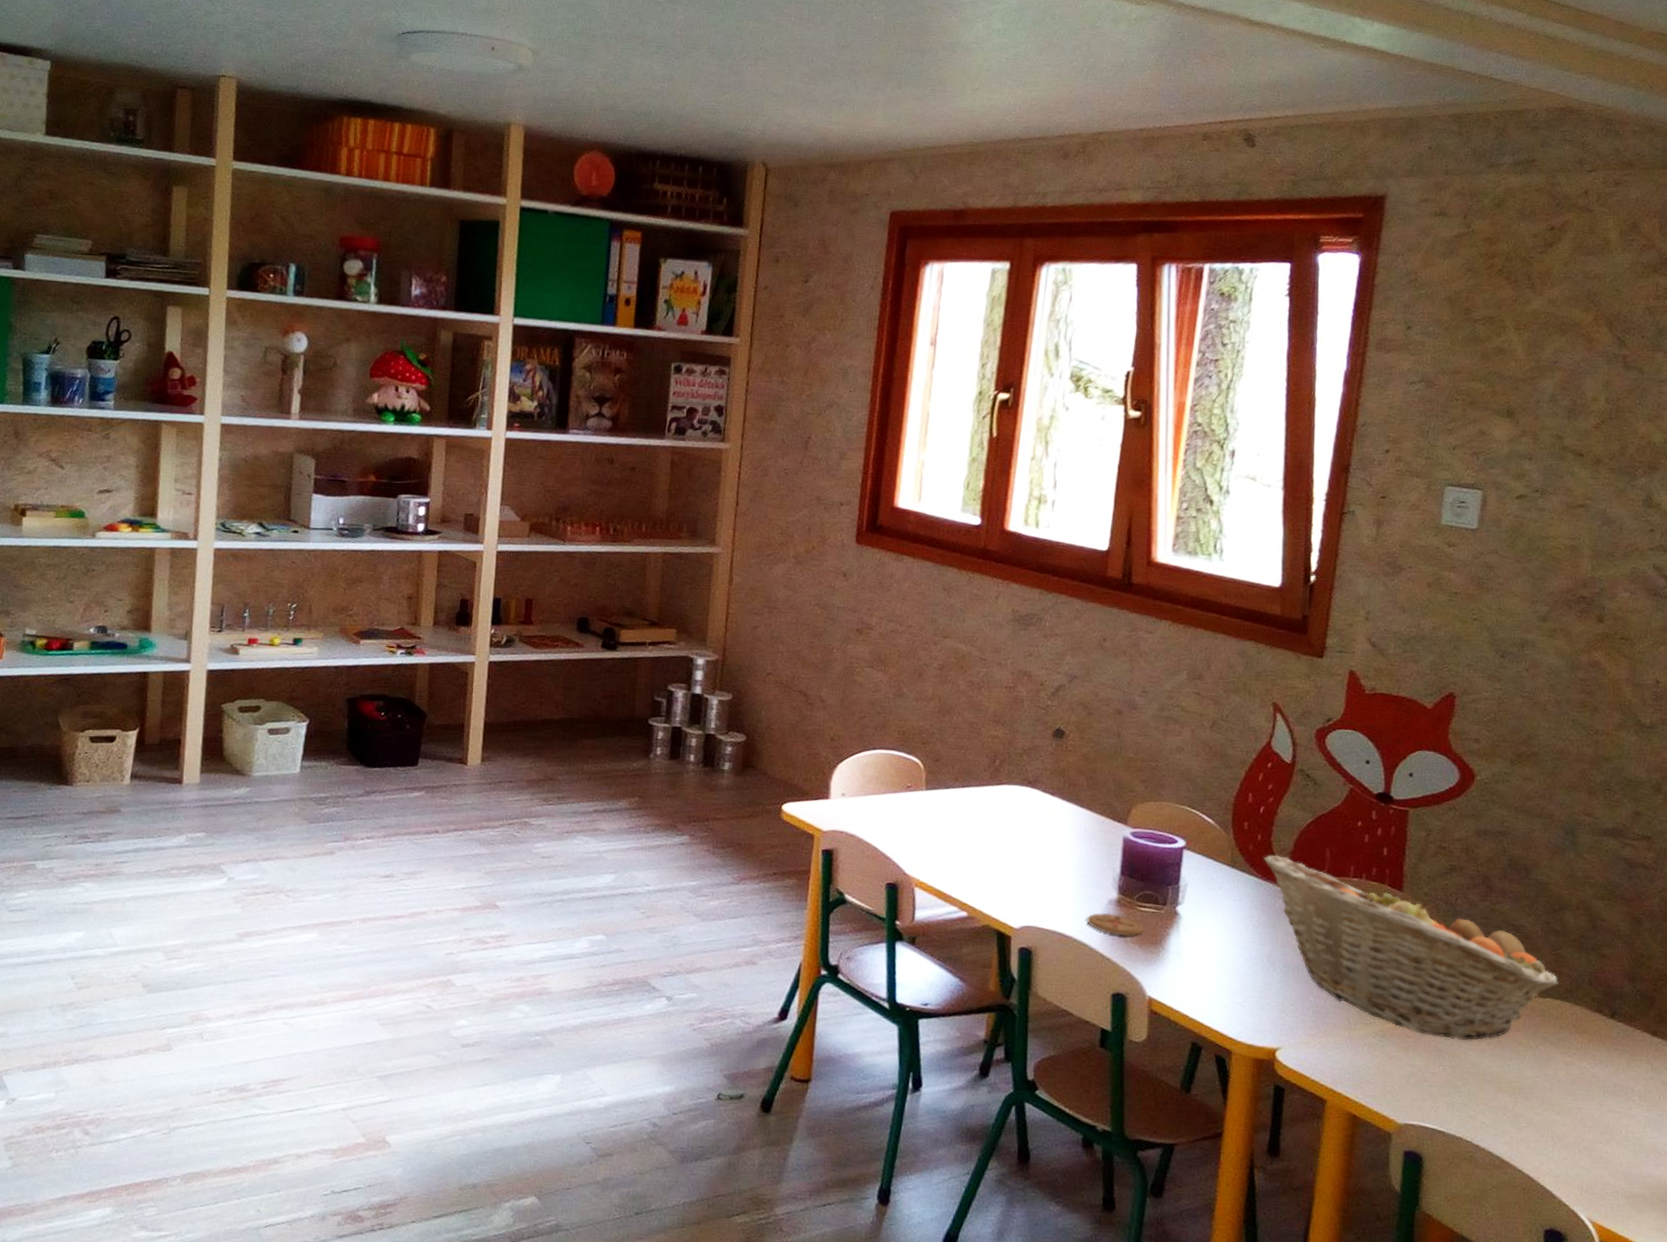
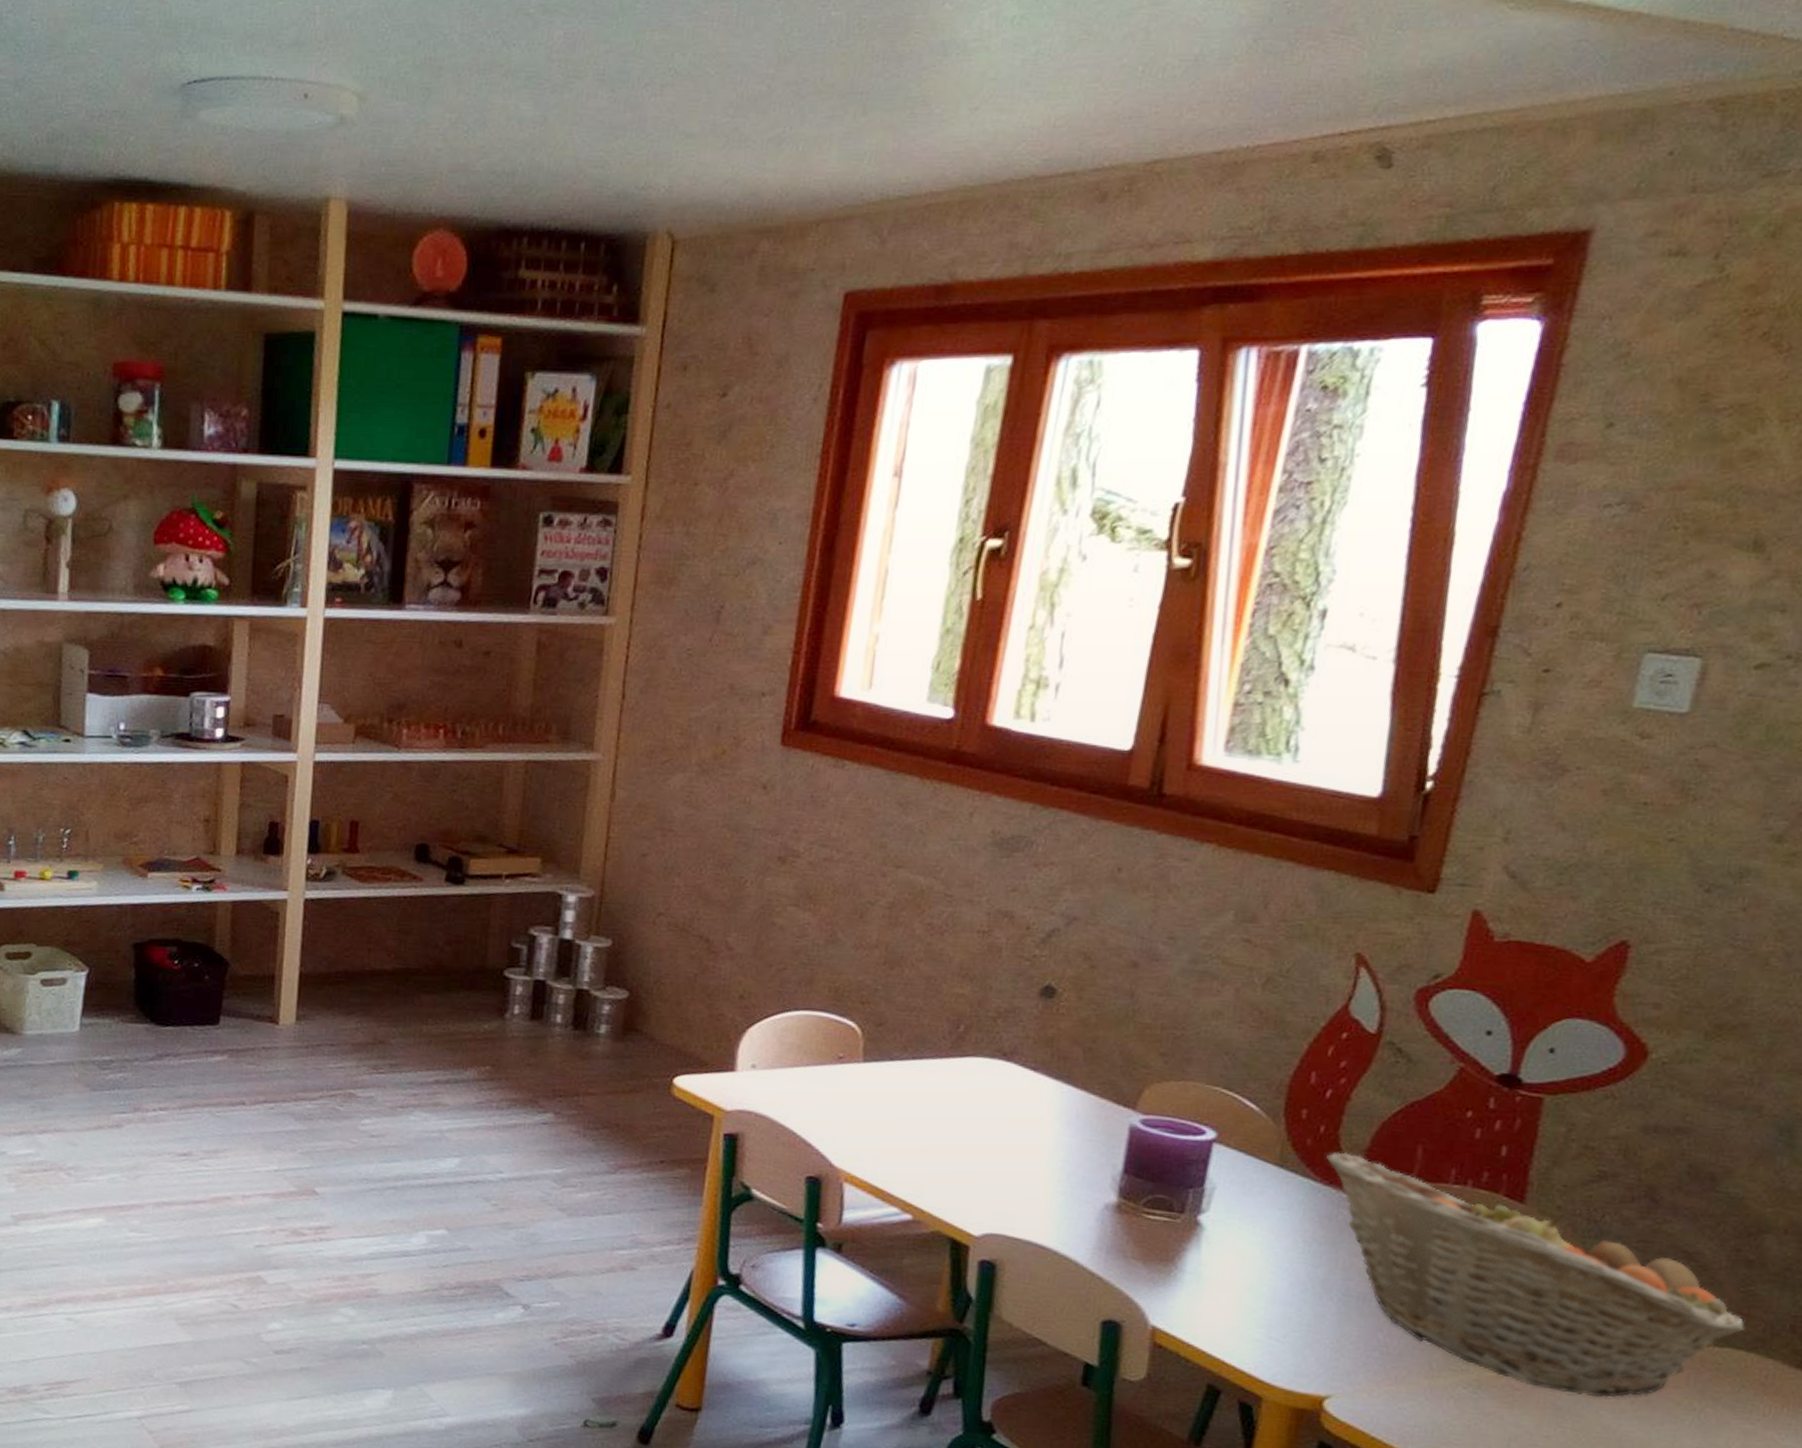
coaster: present [1086,912,1143,937] -> none [1072,1219,1150,1251]

